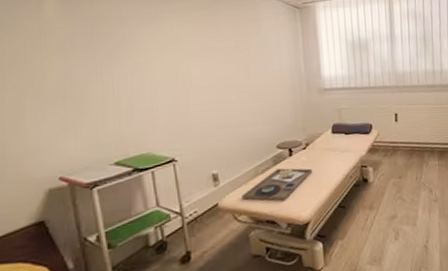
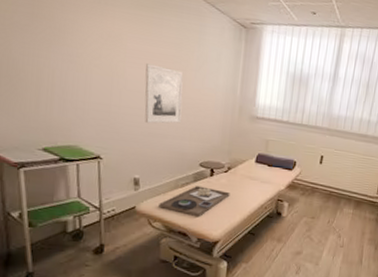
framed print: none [208,58,251,117] -> present [144,63,184,124]

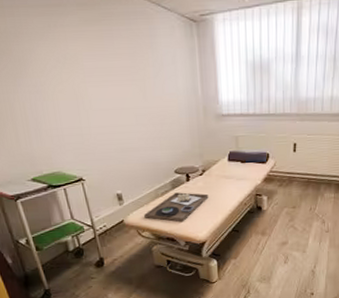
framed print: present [144,63,184,124] -> none [104,79,149,140]

